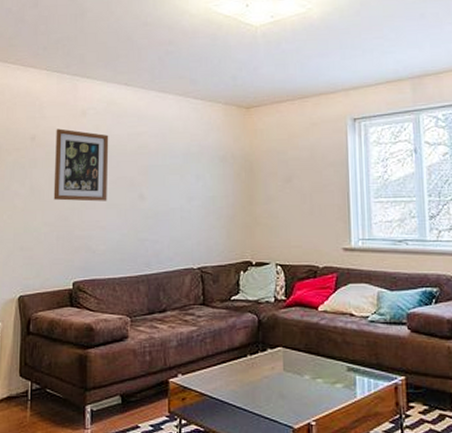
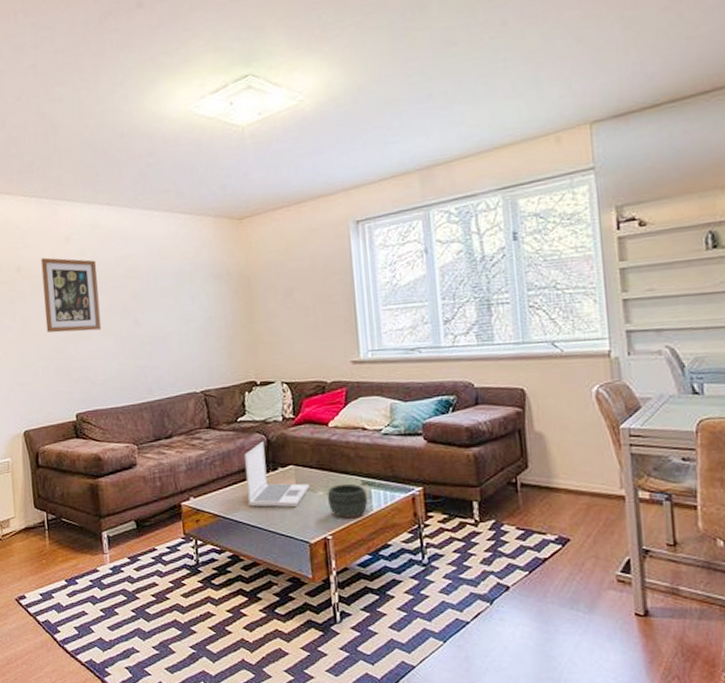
laptop: none [235,321,296,391] -> present [245,441,309,508]
bowl: none [313,369,353,405] -> present [327,483,368,519]

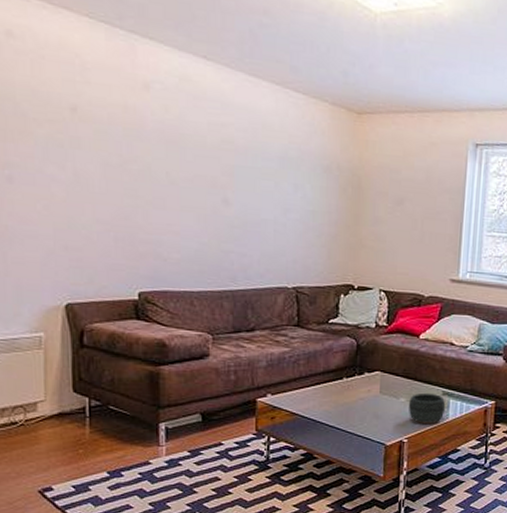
wall art: present [40,257,102,333] -> none [107,101,183,202]
laptop: present [245,441,309,508] -> none [329,345,393,412]

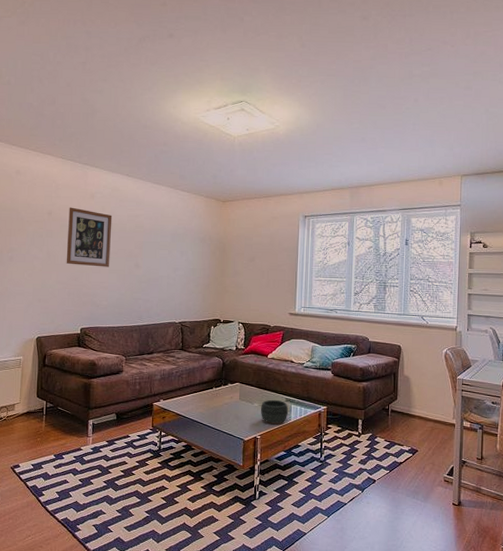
wall art: none [107,101,183,202] -> present [66,207,112,267]

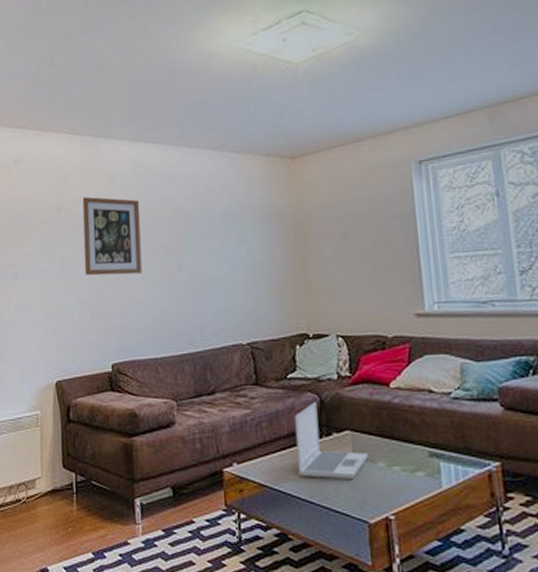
laptop: none [203,363,249,414] -> present [295,402,368,480]
bowl: present [260,399,289,425] -> none [388,454,437,496]

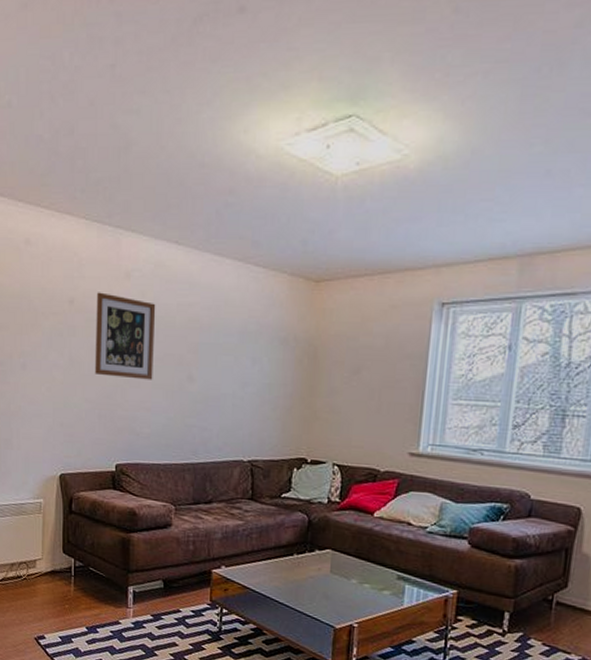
laptop: present [295,402,368,480] -> none [279,521,344,592]

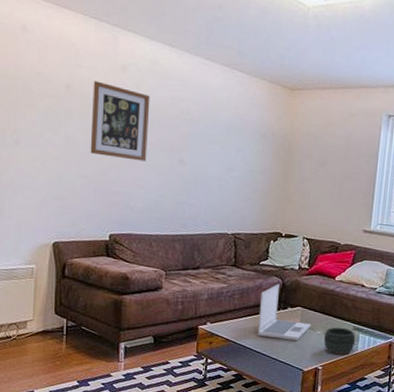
laptop: none [279,521,344,592] -> present [257,284,311,341]
bowl: none [359,575,401,610] -> present [323,327,356,355]

